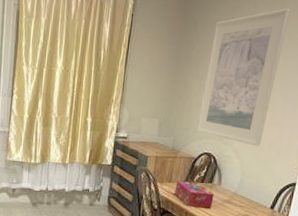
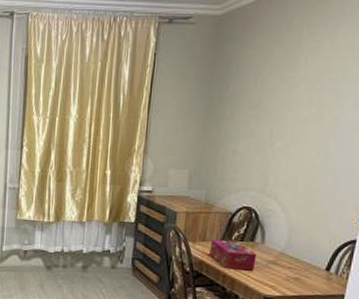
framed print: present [196,8,291,147] -> none [233,38,343,198]

